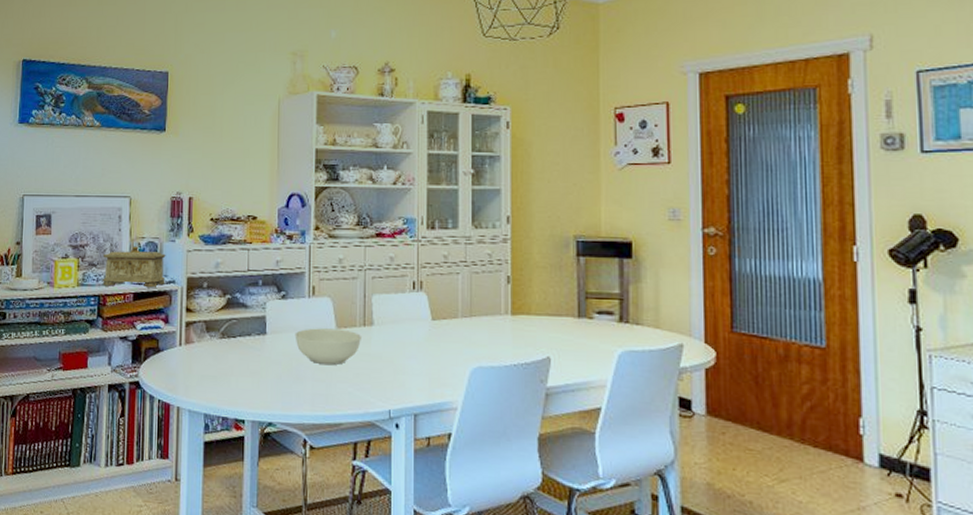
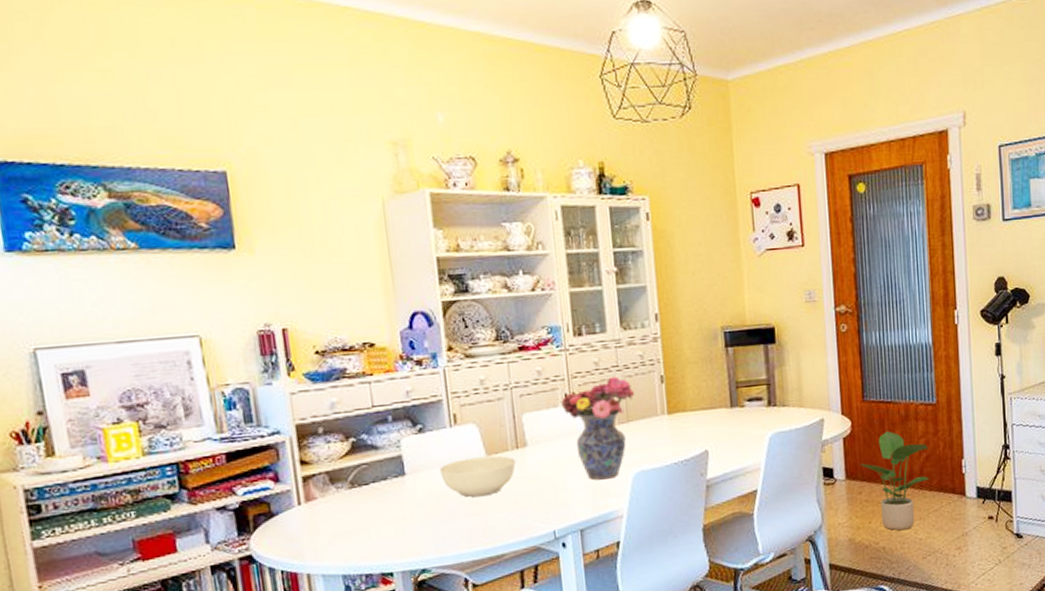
decorative box: present [102,246,166,288] -> none [173,396,267,451]
flower arrangement: none [409,271,480,369] -> present [561,376,635,480]
potted plant: none [724,369,815,487] -> present [860,431,930,531]

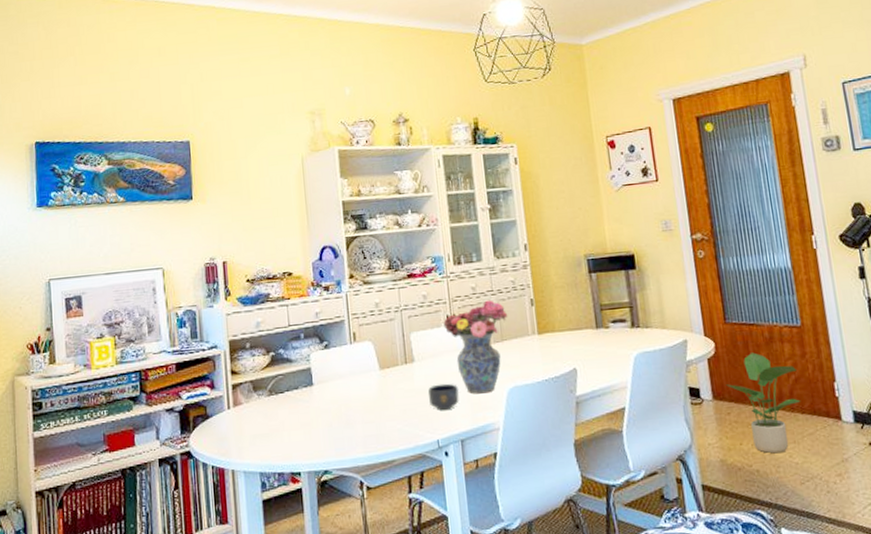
bowl: present [439,455,516,497] -> none [340,369,405,407]
mug: none [543,469,579,498] -> present [428,383,459,410]

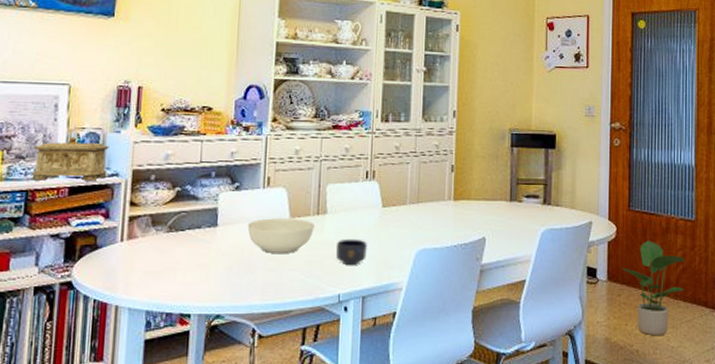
decorative box: none [140,316,207,361] -> present [31,137,109,182]
bowl: none [340,369,405,407] -> present [247,218,314,254]
flower arrangement: present [443,300,508,394] -> none [362,161,427,253]

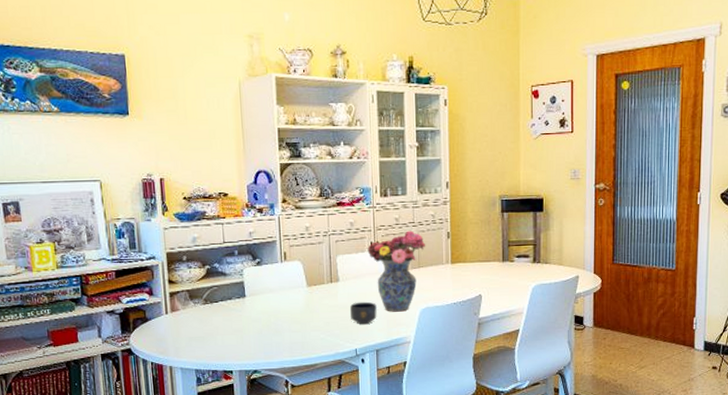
decorative box: present [31,137,109,182] -> none [79,227,146,267]
bowl: present [247,218,314,254] -> none [271,287,329,318]
flower arrangement: none [362,161,427,253] -> present [367,231,426,312]
potted plant: present [621,240,685,336] -> none [606,290,665,372]

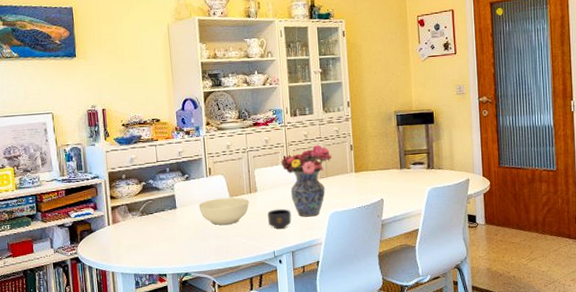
bowl: none [271,287,329,318] -> present [198,197,249,225]

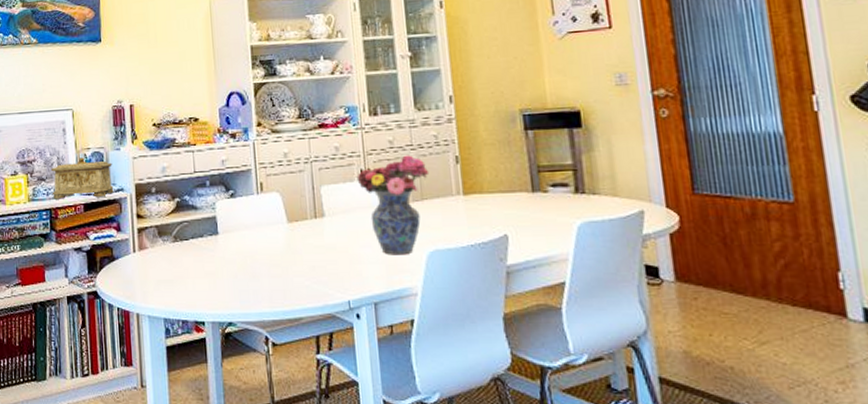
decorative box: none [34,152,91,187] -> present [50,157,114,199]
bowl: present [198,197,249,225] -> none [246,223,314,261]
mug: present [268,208,292,229] -> none [339,241,373,269]

